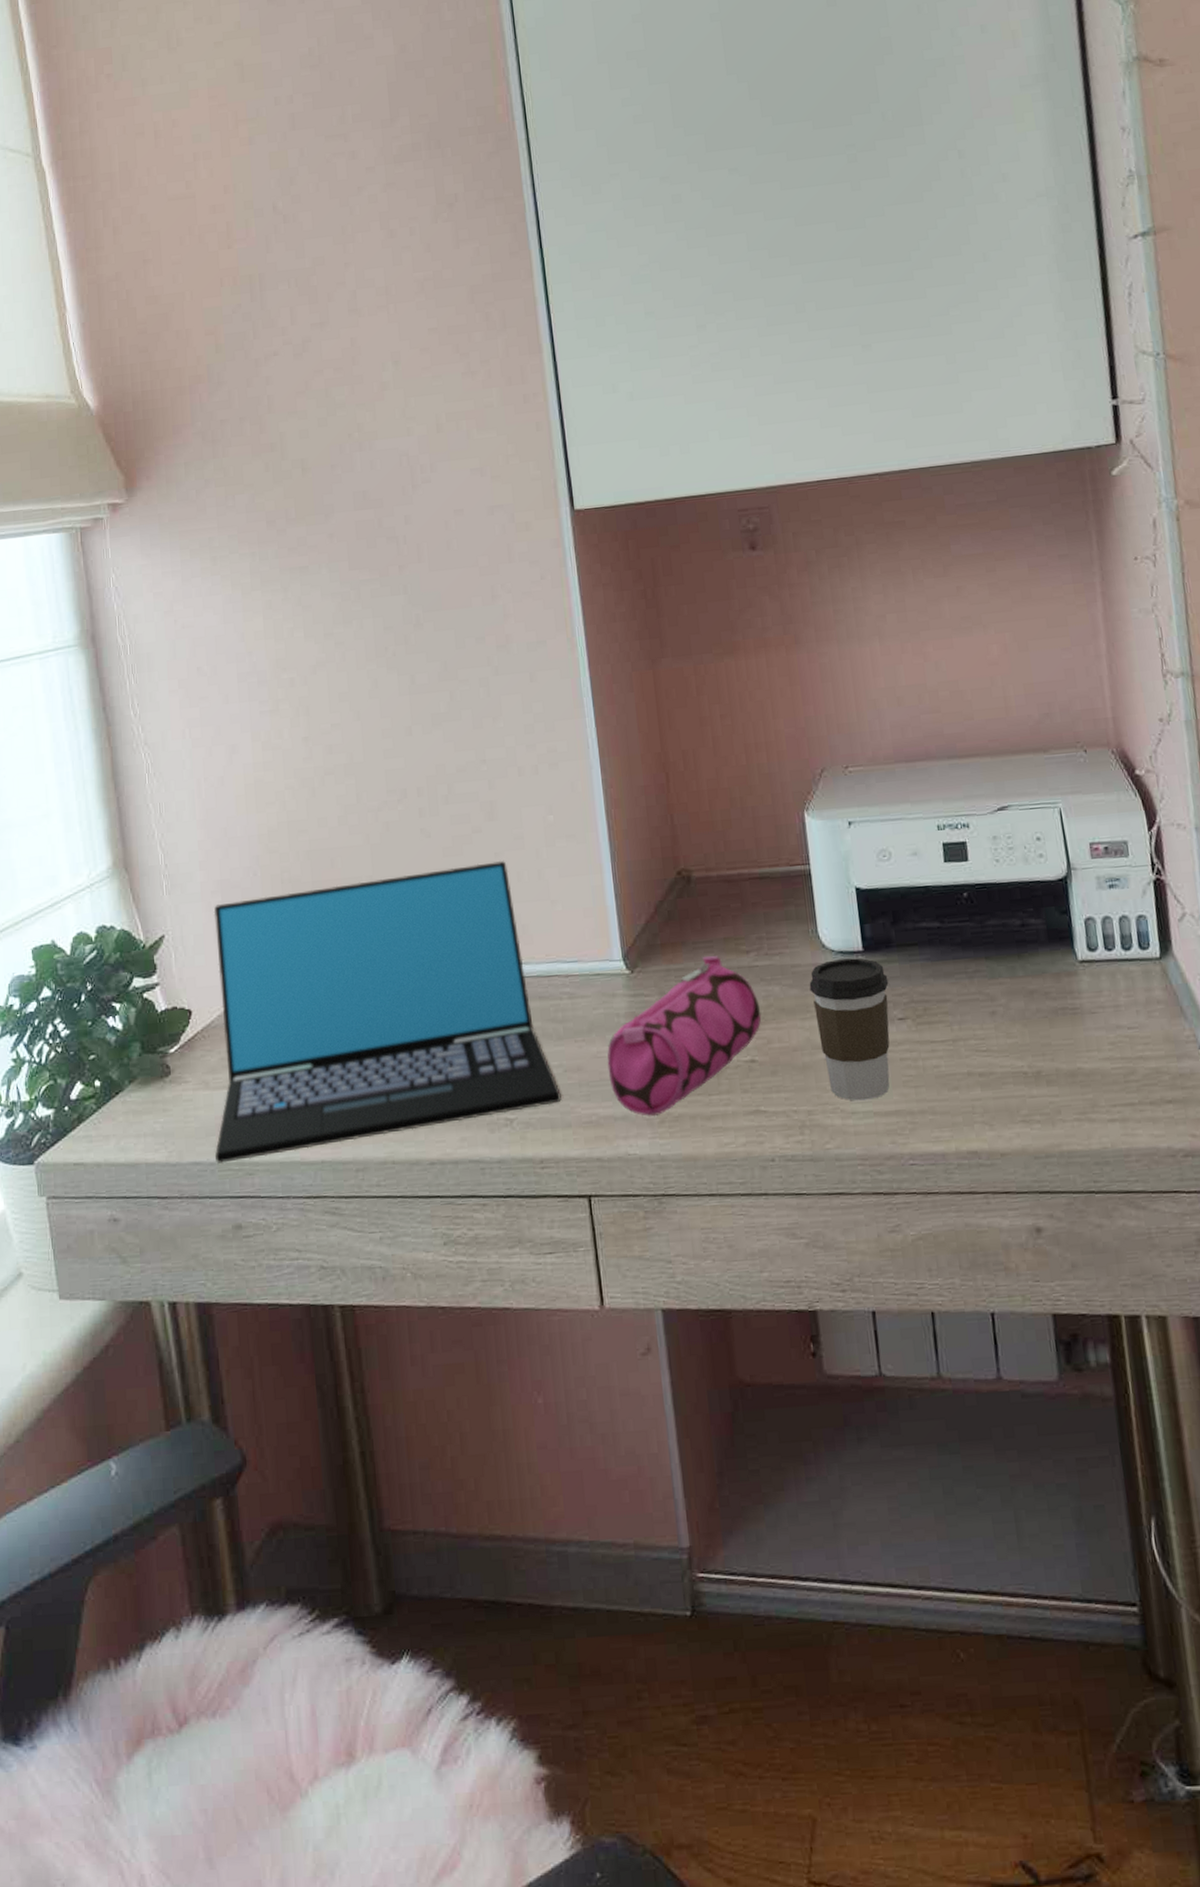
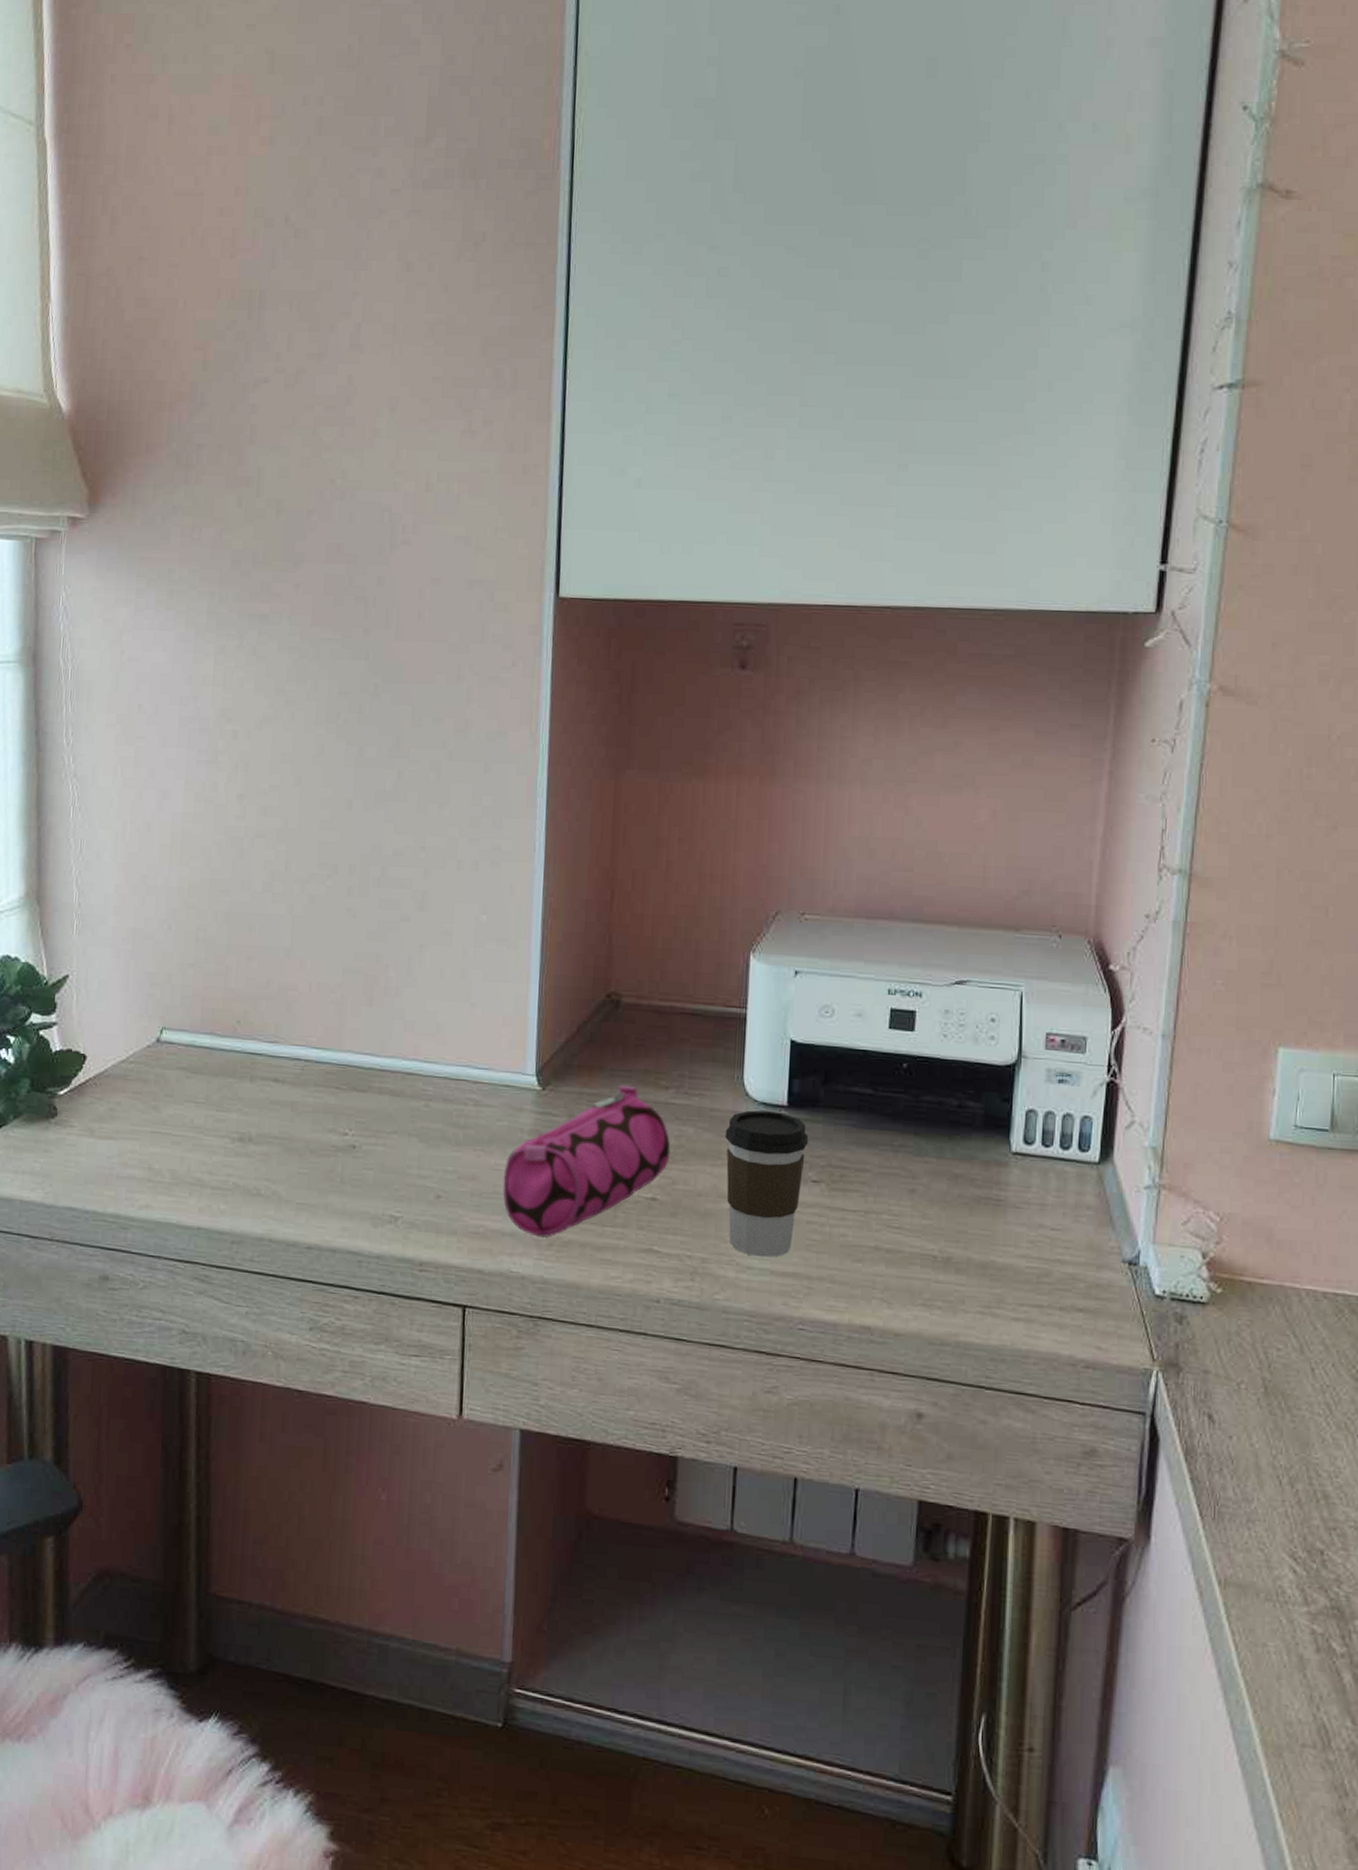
laptop: present [213,860,561,1163] -> none [90,952,451,1214]

